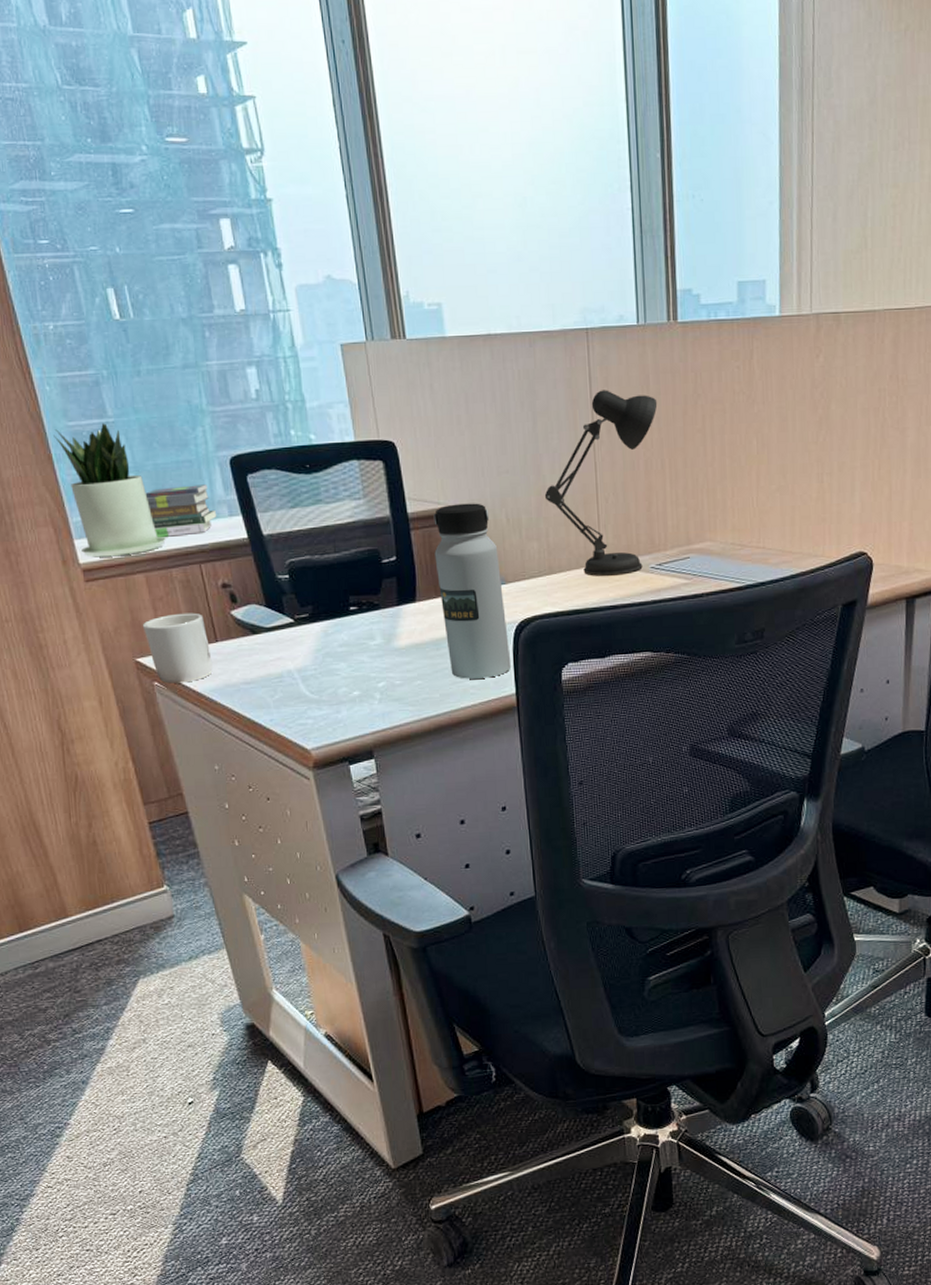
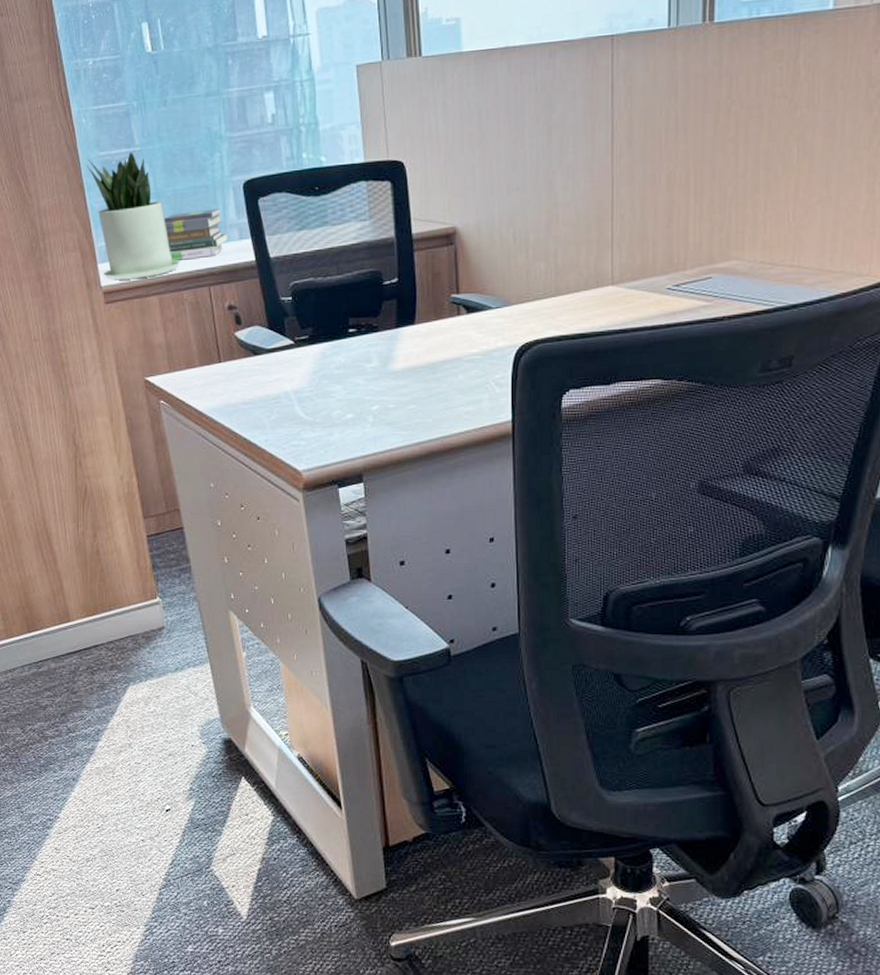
mug: present [142,612,213,684] -> none [153,334,215,402]
water bottle: present [433,503,511,679] -> none [437,222,509,404]
desk lamp: present [544,390,658,577] -> none [555,99,686,299]

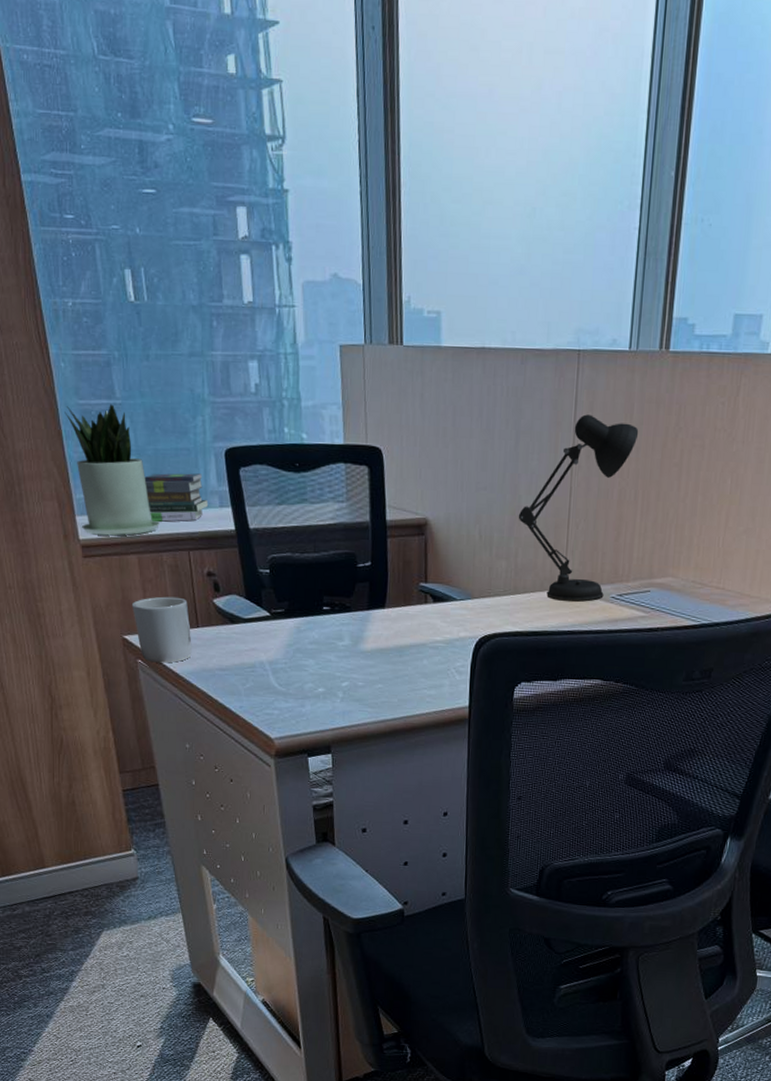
mug: none [153,334,215,402] -> present [131,596,192,663]
desk lamp: none [555,99,686,299] -> present [518,414,639,603]

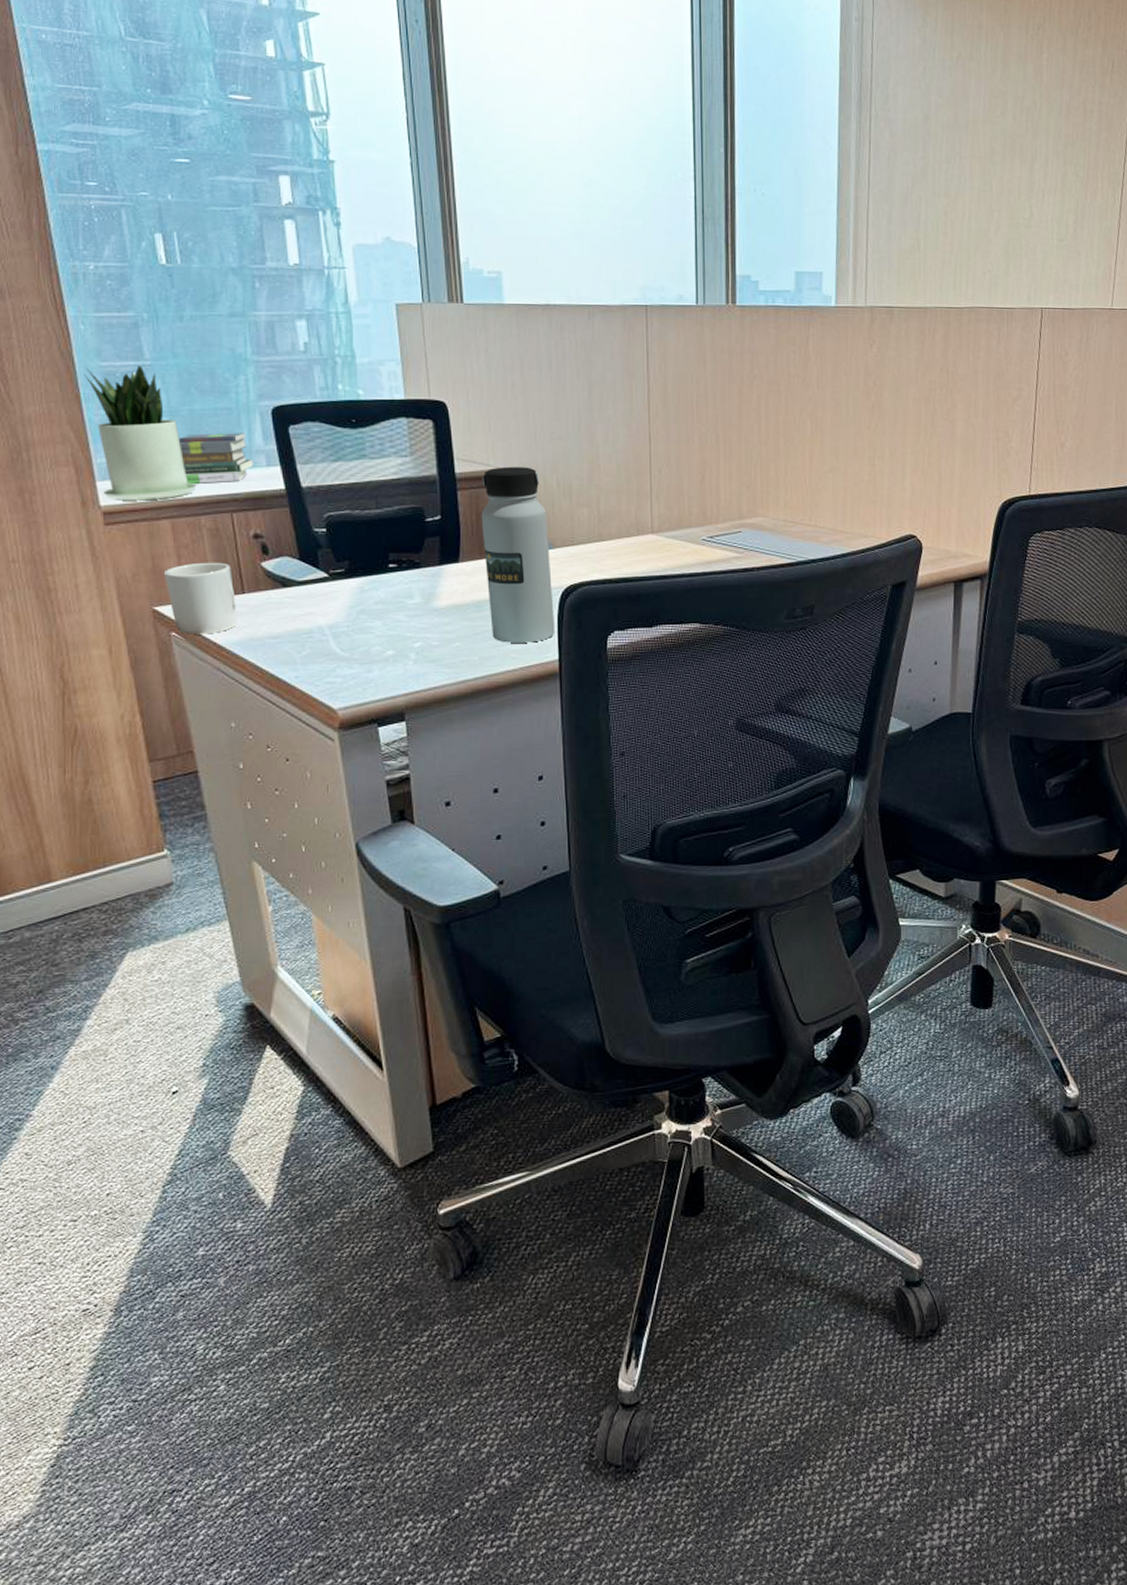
water bottle: none [407,515,468,689] -> present [481,467,555,643]
desk lamp: present [518,414,639,603] -> none [597,365,714,547]

